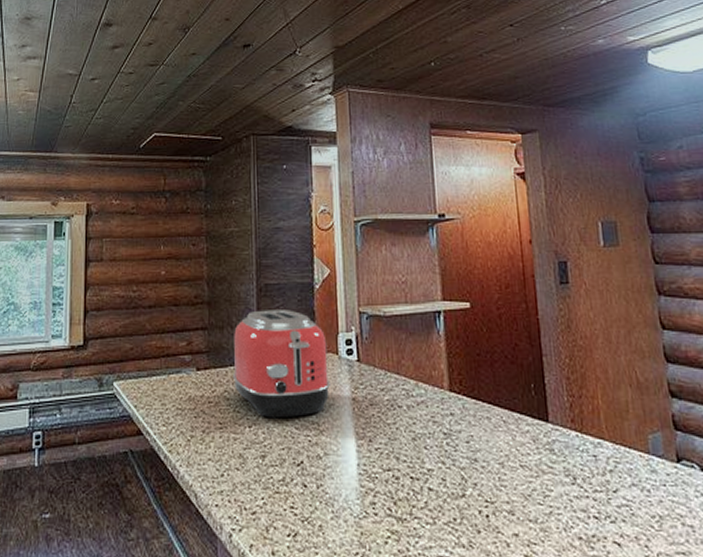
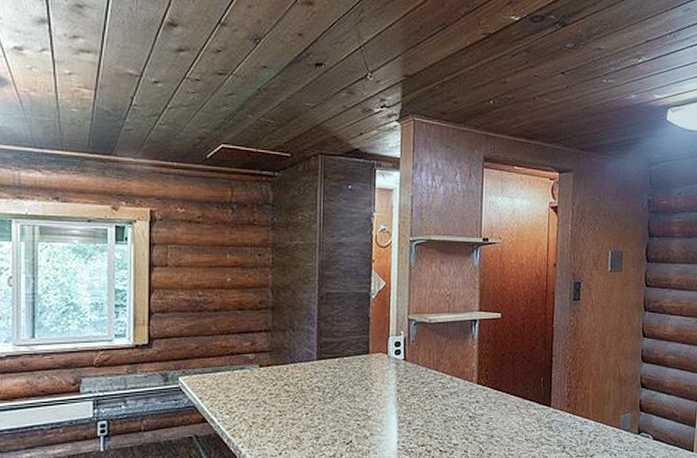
toaster: present [233,310,330,418] -> none [293,315,379,407]

